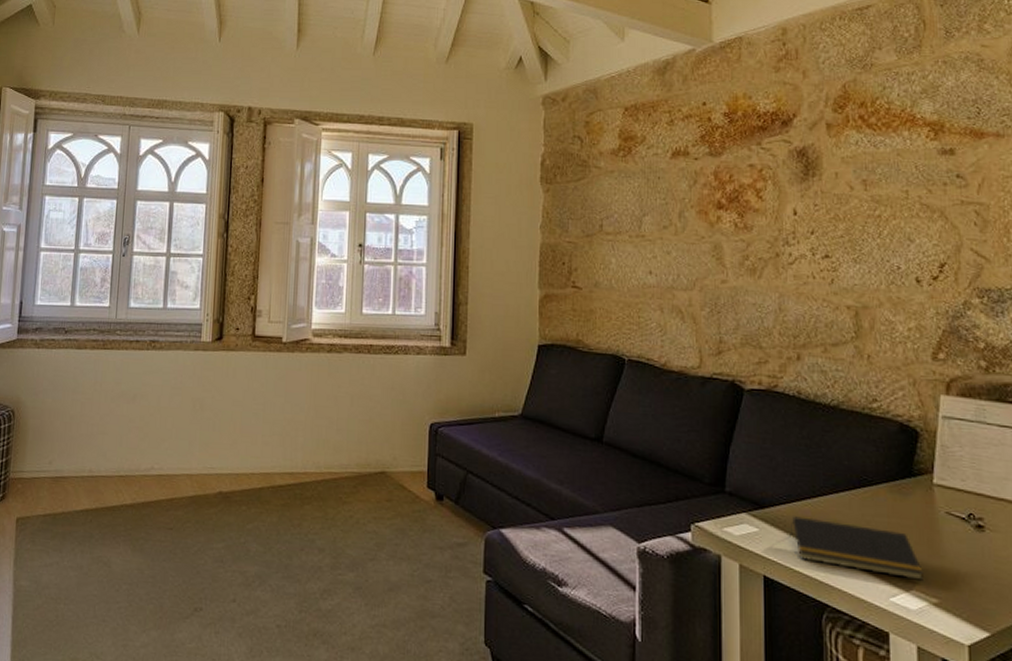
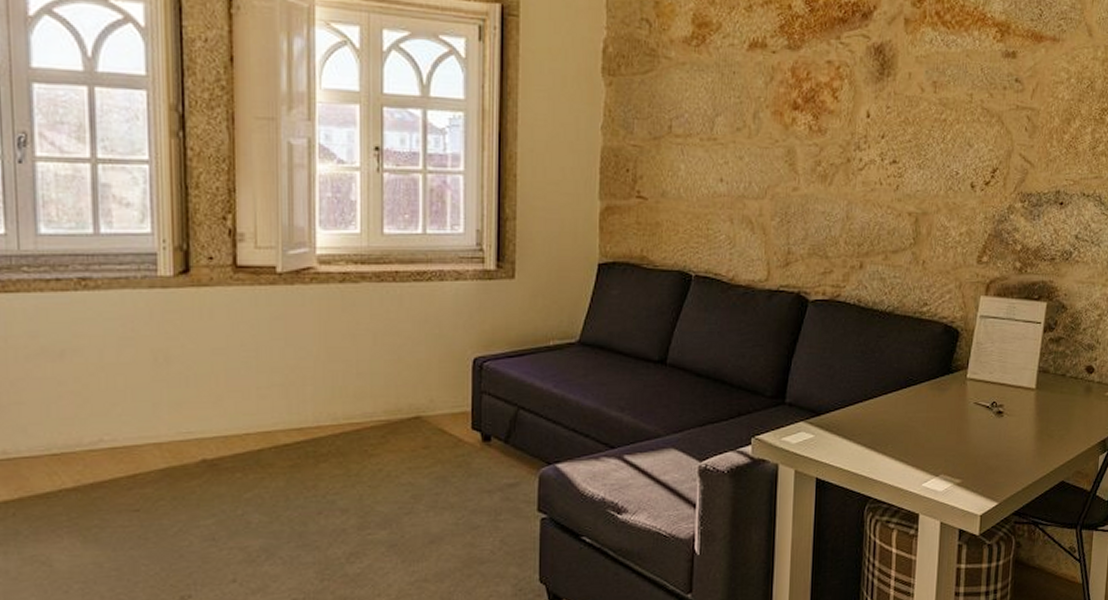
notepad: present [789,516,923,581] -> none [841,419,951,465]

